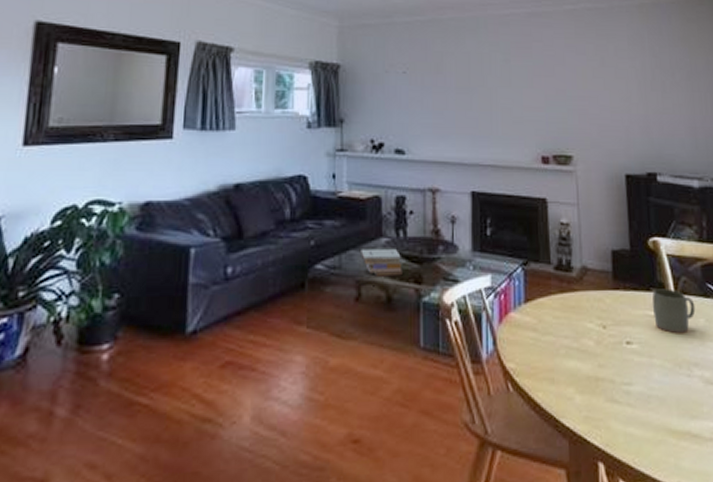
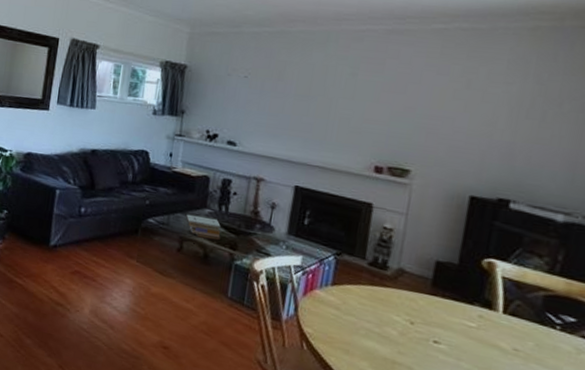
mug: present [652,288,696,333] -> none [471,304,526,350]

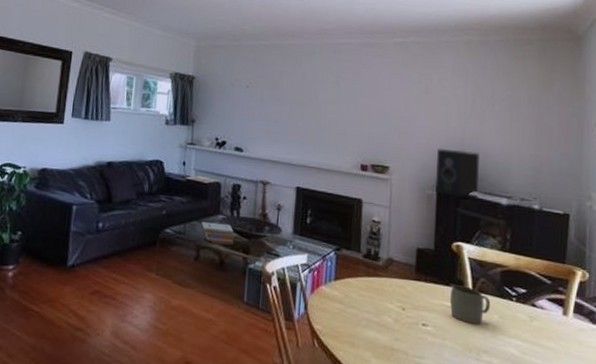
speaker: none [467,152,534,214] -> present [435,148,481,200]
mug: none [471,304,526,350] -> present [449,285,491,324]

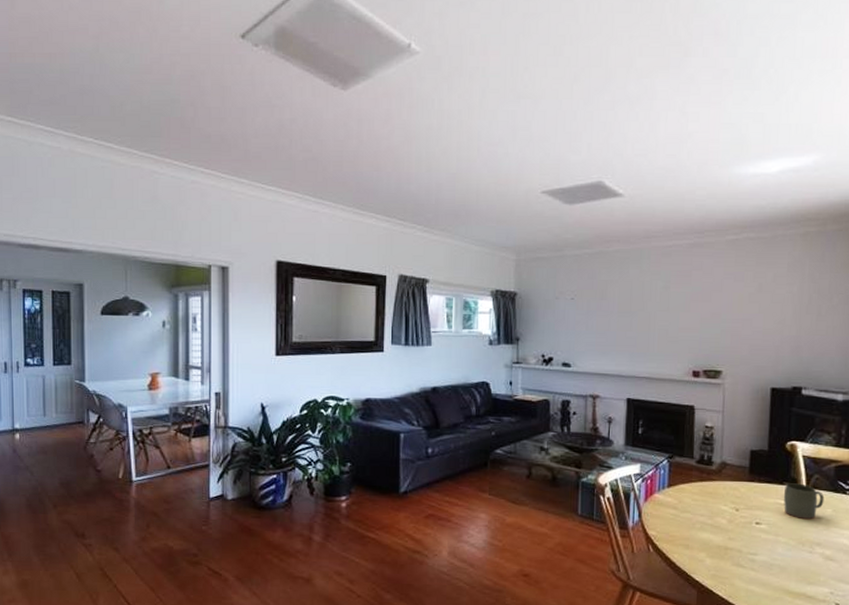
books: present [201,221,234,246] -> none [532,439,566,462]
speaker: present [435,148,481,200] -> none [769,348,816,399]

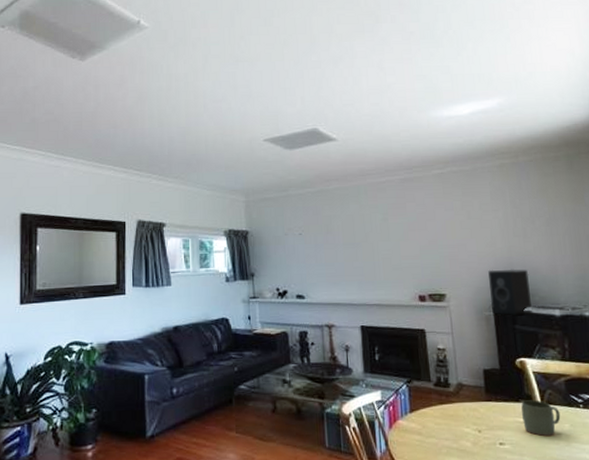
speaker: none [769,348,816,399] -> present [488,269,532,316]

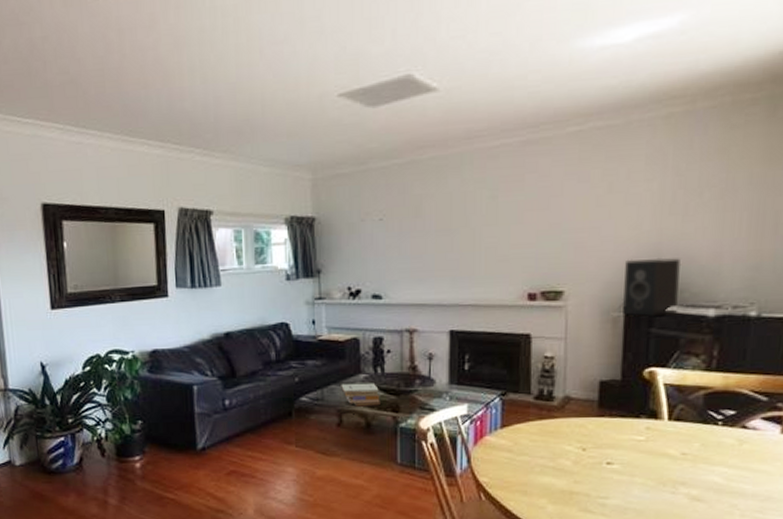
books: none [274,372,308,394] -> present [341,383,380,407]
mug: present [521,400,561,436] -> none [639,416,691,456]

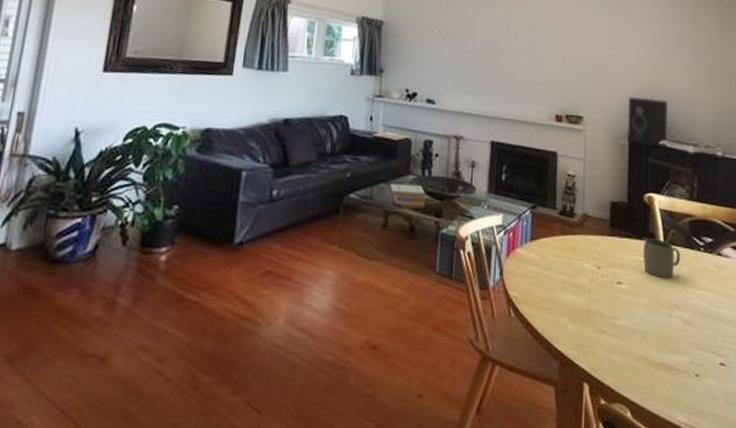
mug: none [639,416,691,456] -> present [642,238,681,278]

